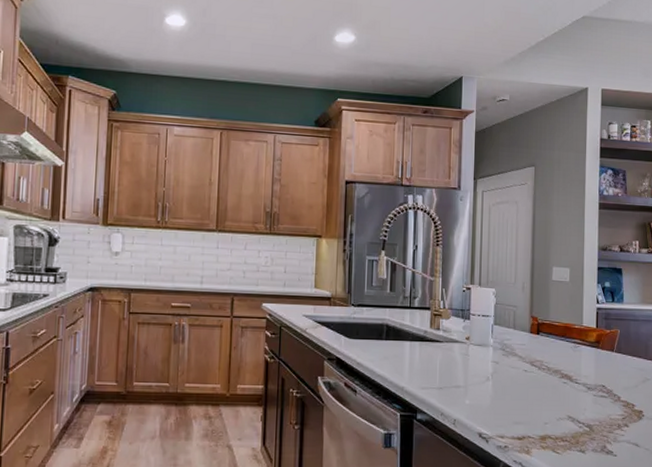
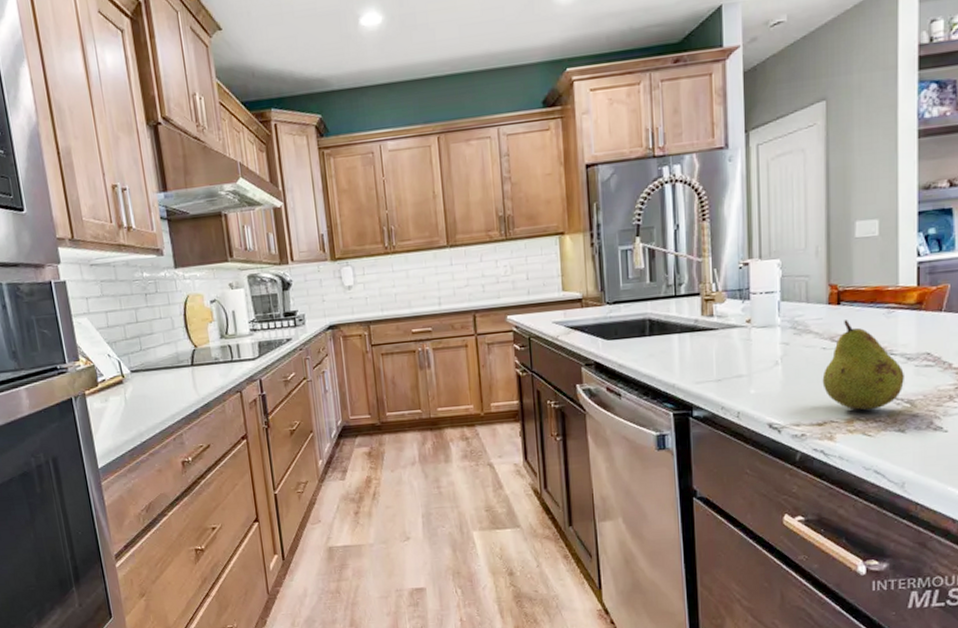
fruit: none [523,348,585,430] -> present [822,320,904,410]

